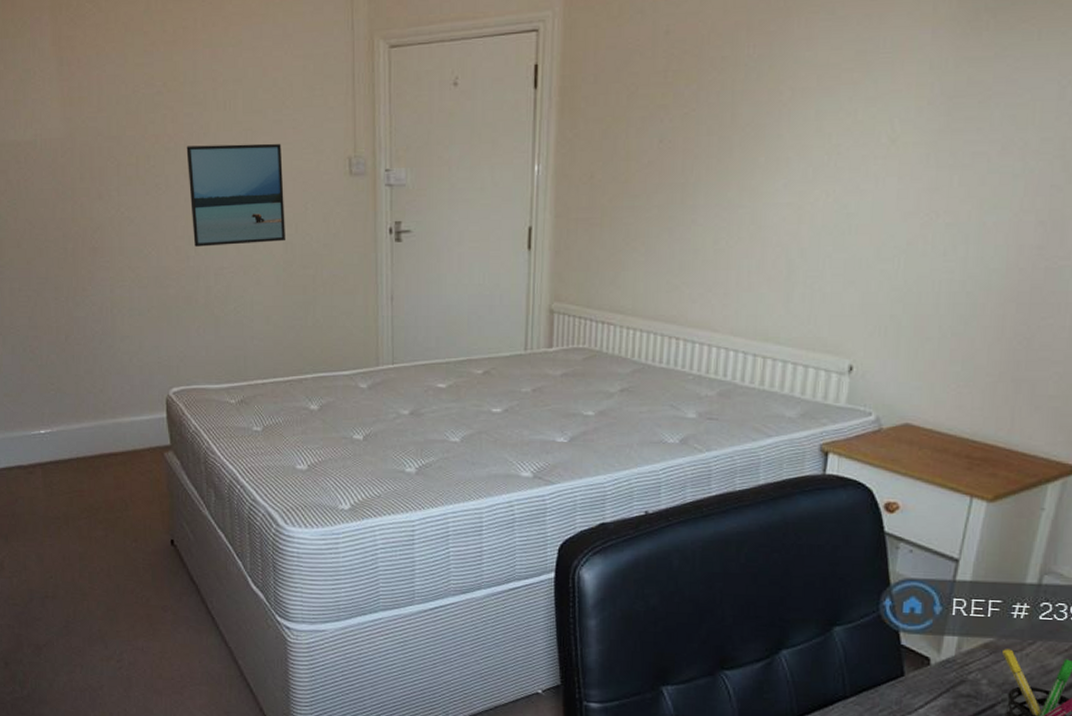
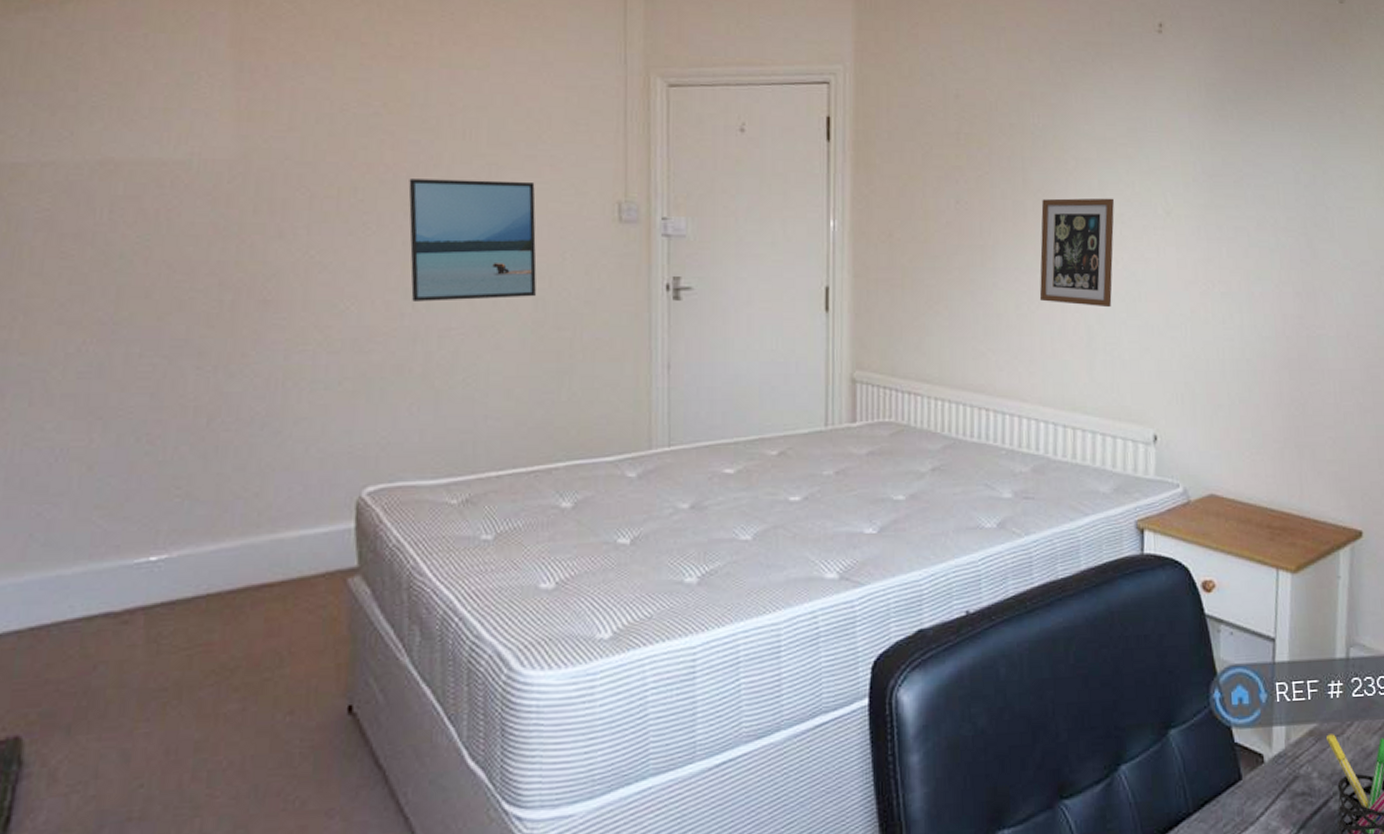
picture frame: none [739,128,831,241] -> present [1039,198,1114,308]

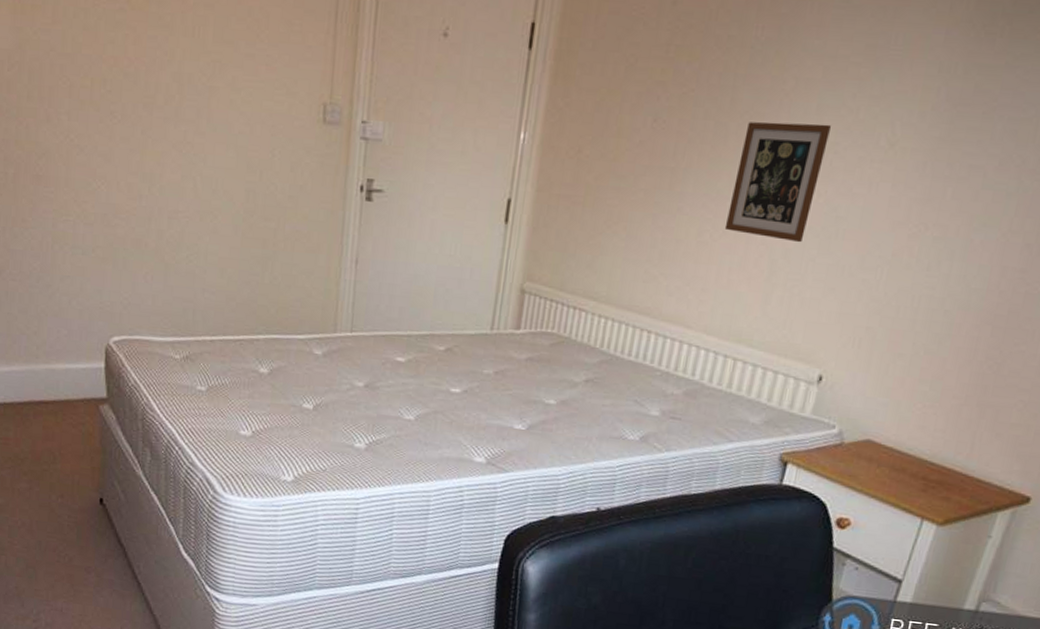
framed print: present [408,179,537,301] -> none [147,73,252,189]

